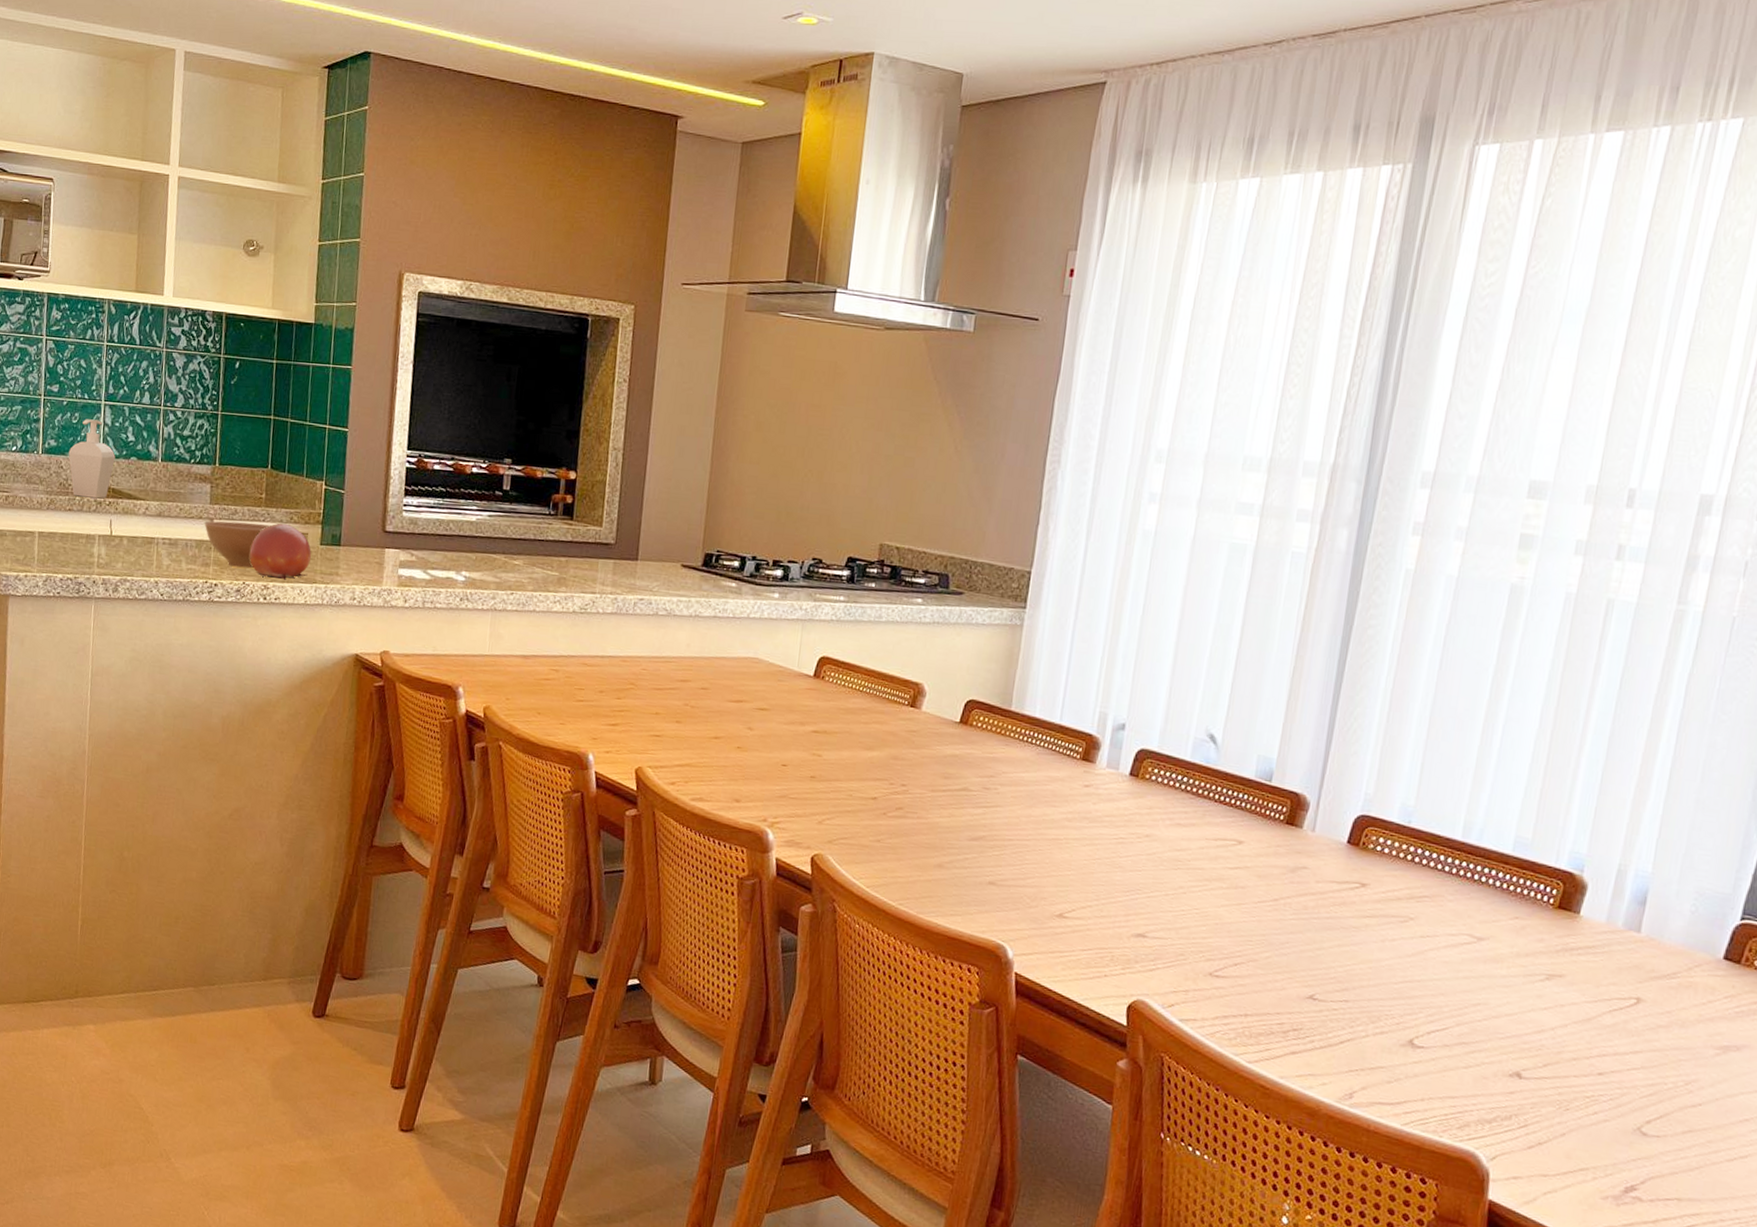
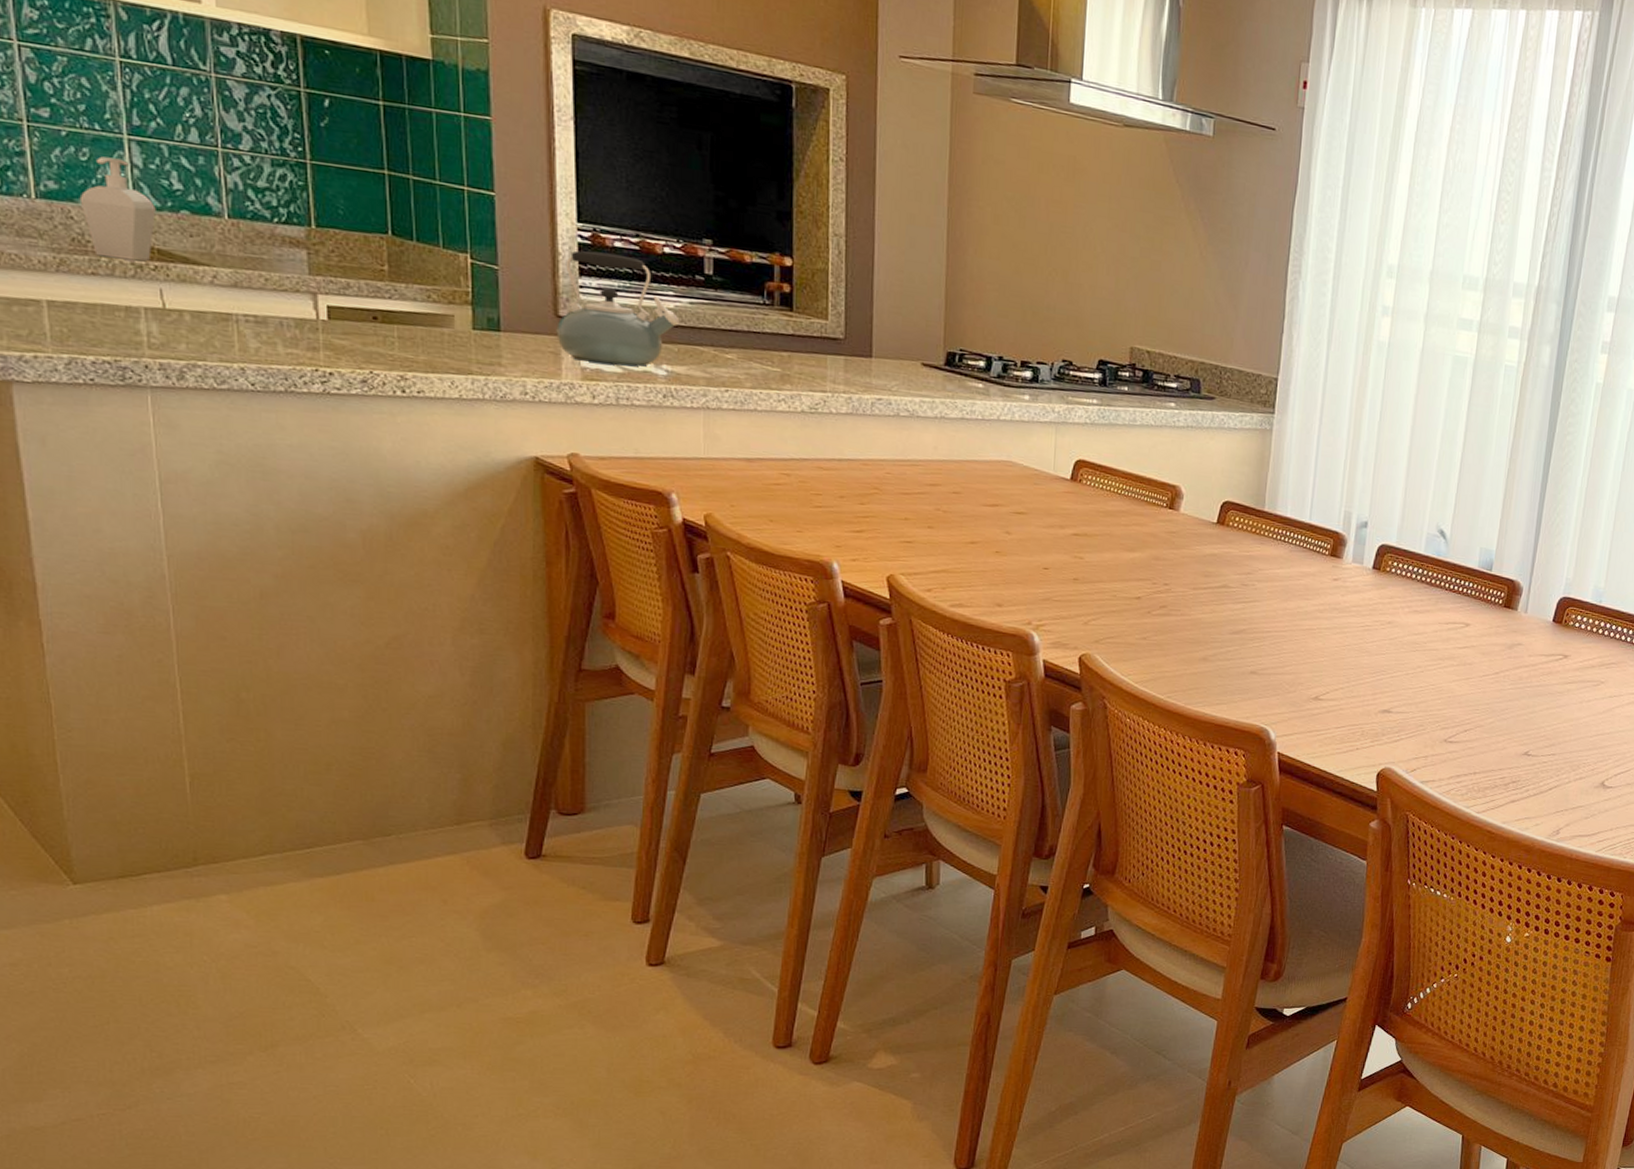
bowl: present [204,521,271,569] -> none [304,295,401,356]
fruit: present [249,523,312,580] -> none [374,301,463,370]
kettle: none [382,474,480,573] -> present [556,250,680,367]

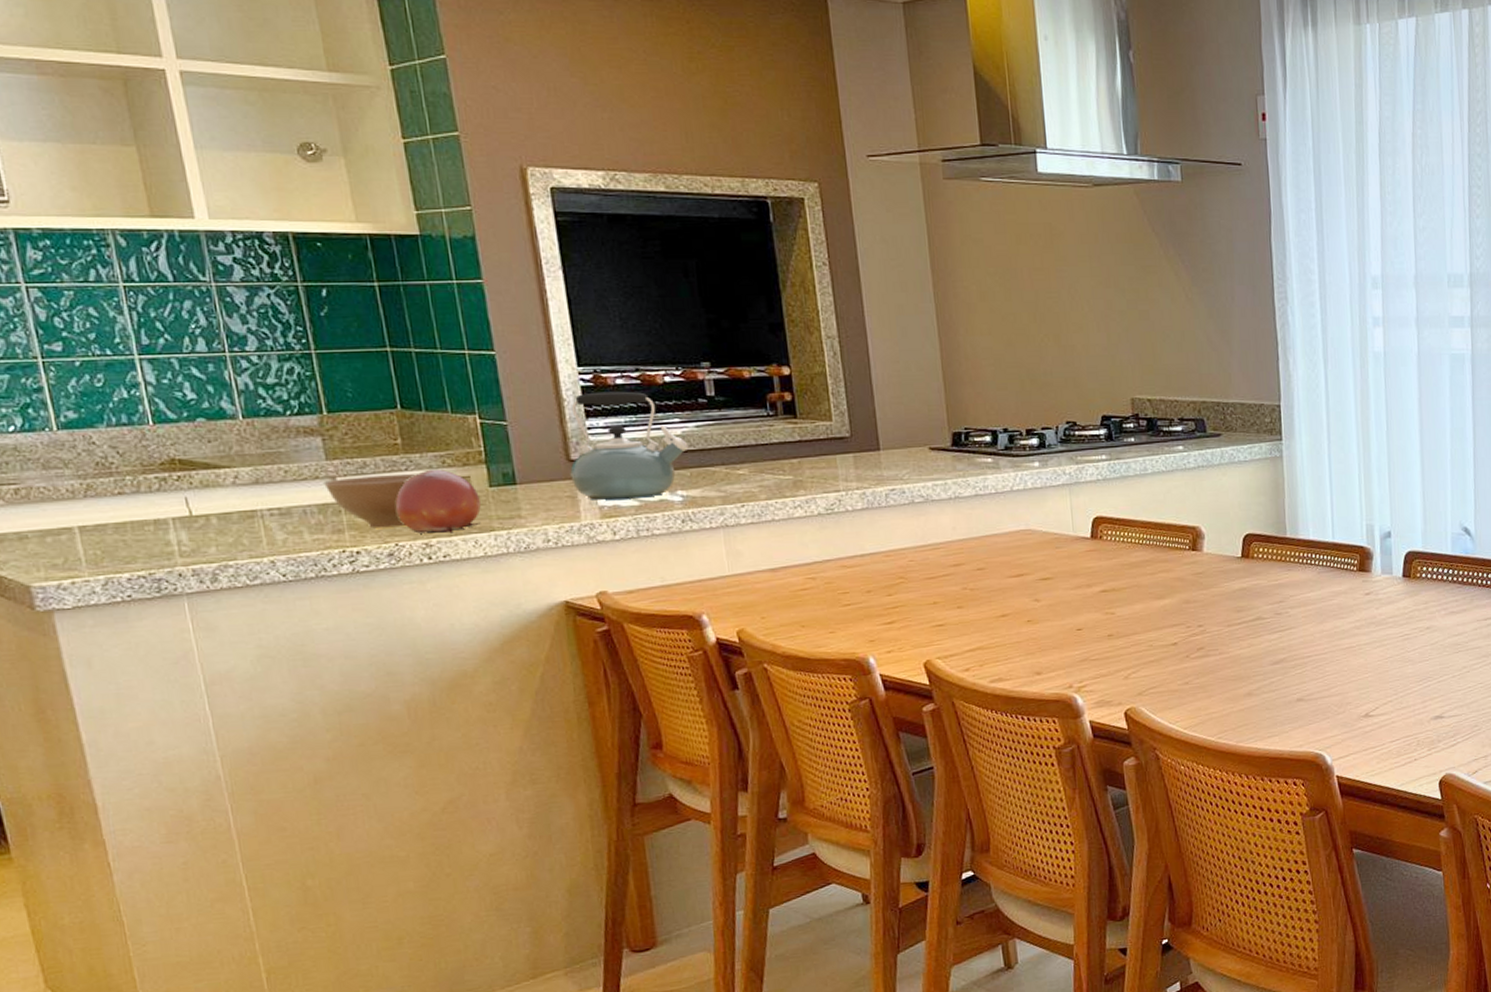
soap bottle: present [79,156,156,262] -> none [99,379,174,476]
bowl: none [304,295,401,356] -> present [323,474,418,529]
fruit: none [374,301,463,370] -> present [395,469,482,534]

